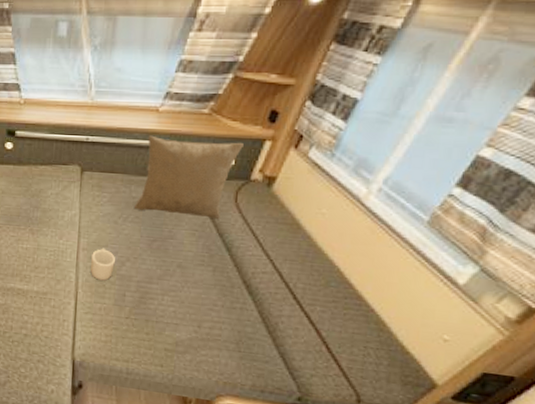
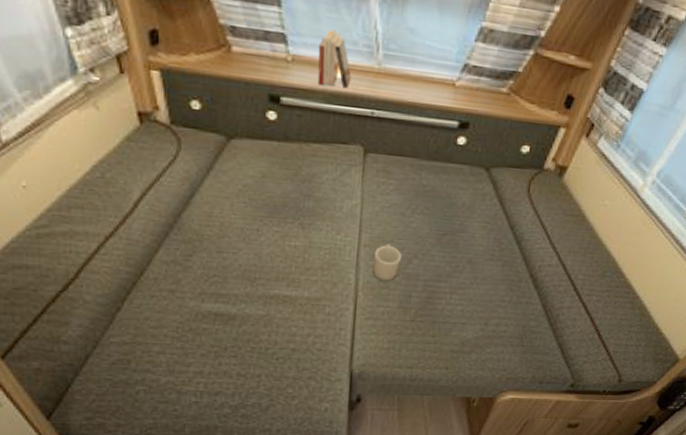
books: none [43,76,70,120] -> present [317,29,352,88]
pillow: present [133,135,244,220] -> none [423,114,539,212]

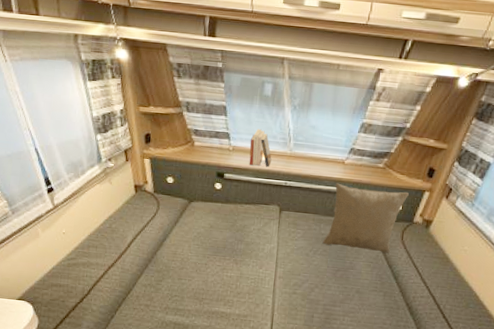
mug: present [373,244,401,282] -> none [285,276,306,305]
pillow: none [423,114,539,212] -> present [322,183,409,254]

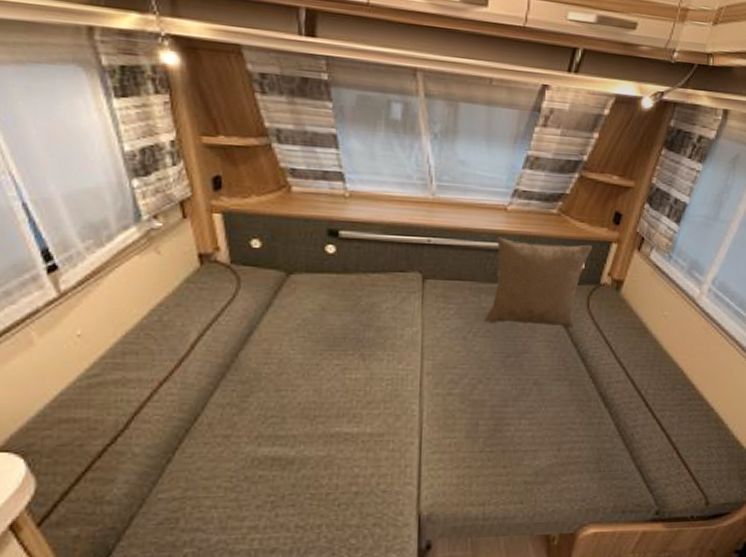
books: present [249,129,272,166] -> none [374,166,407,218]

